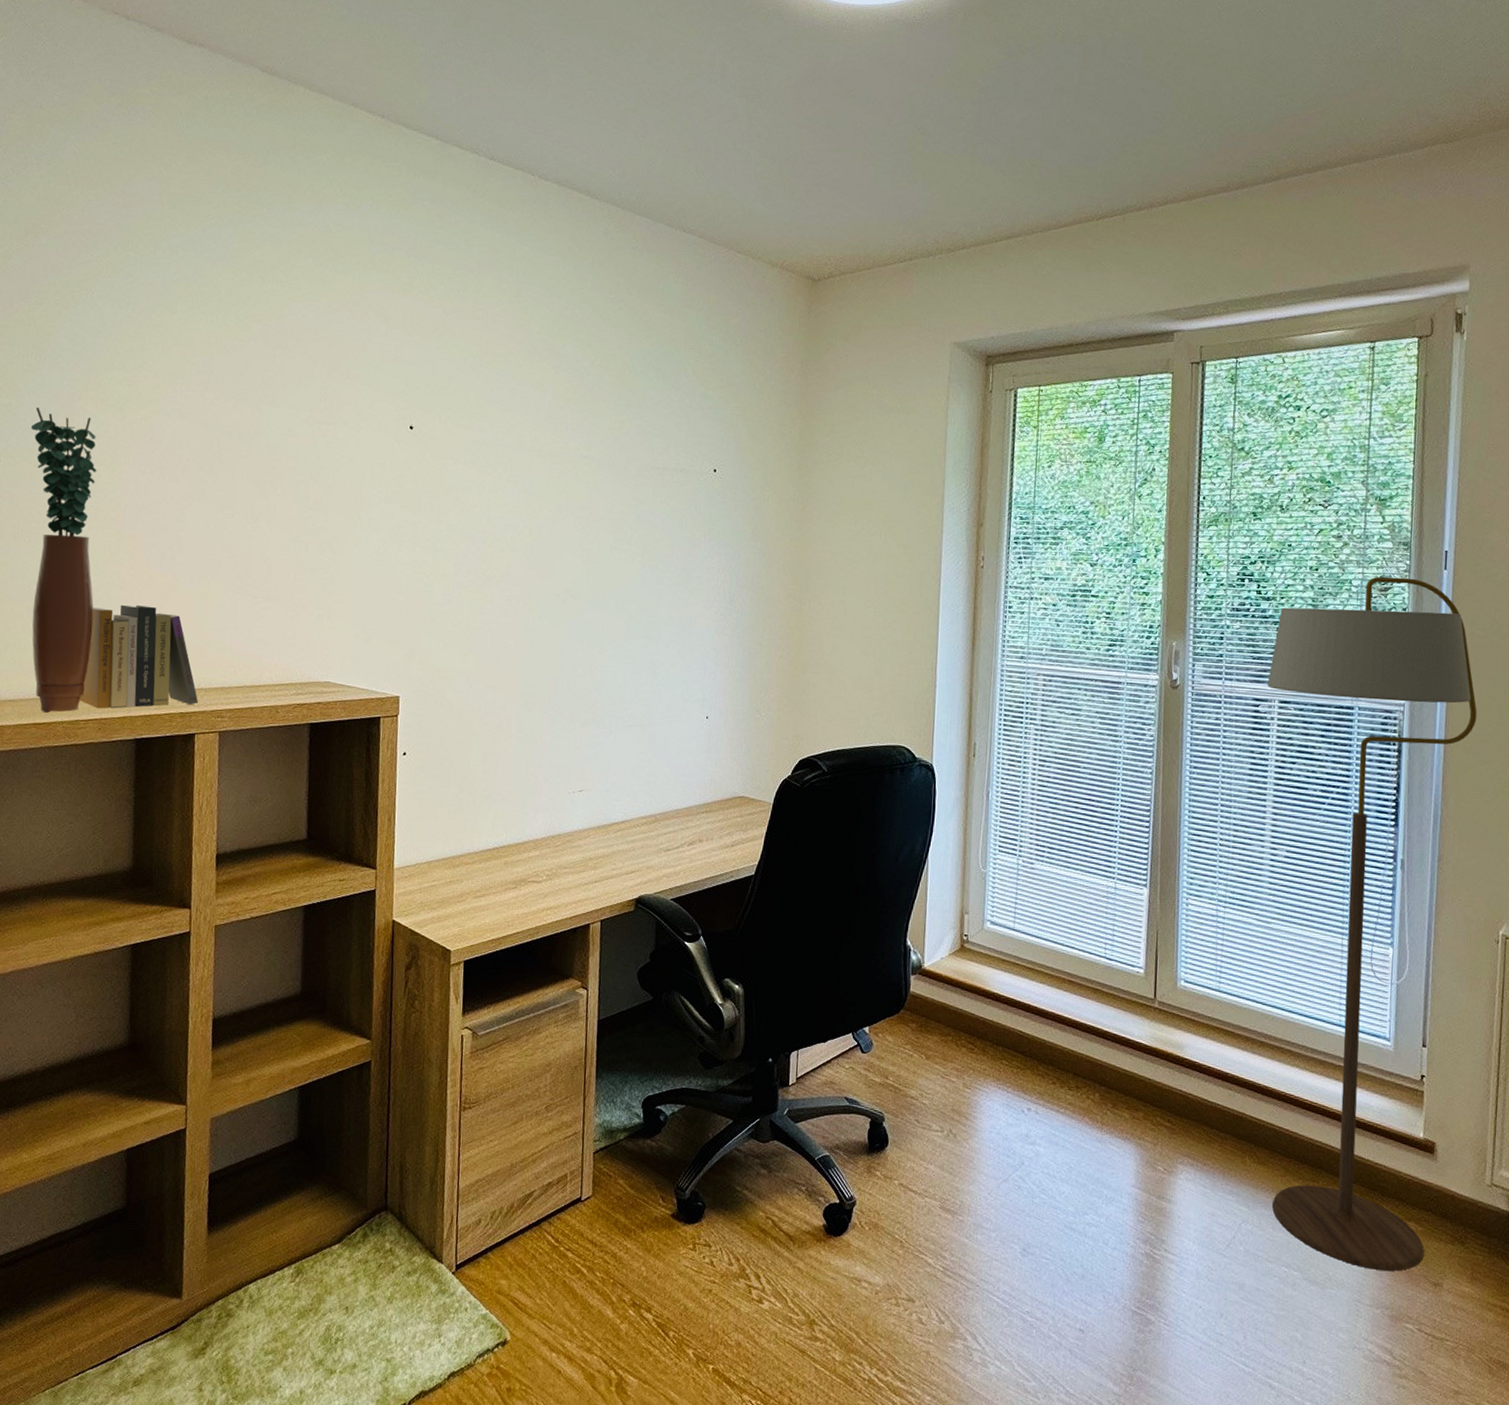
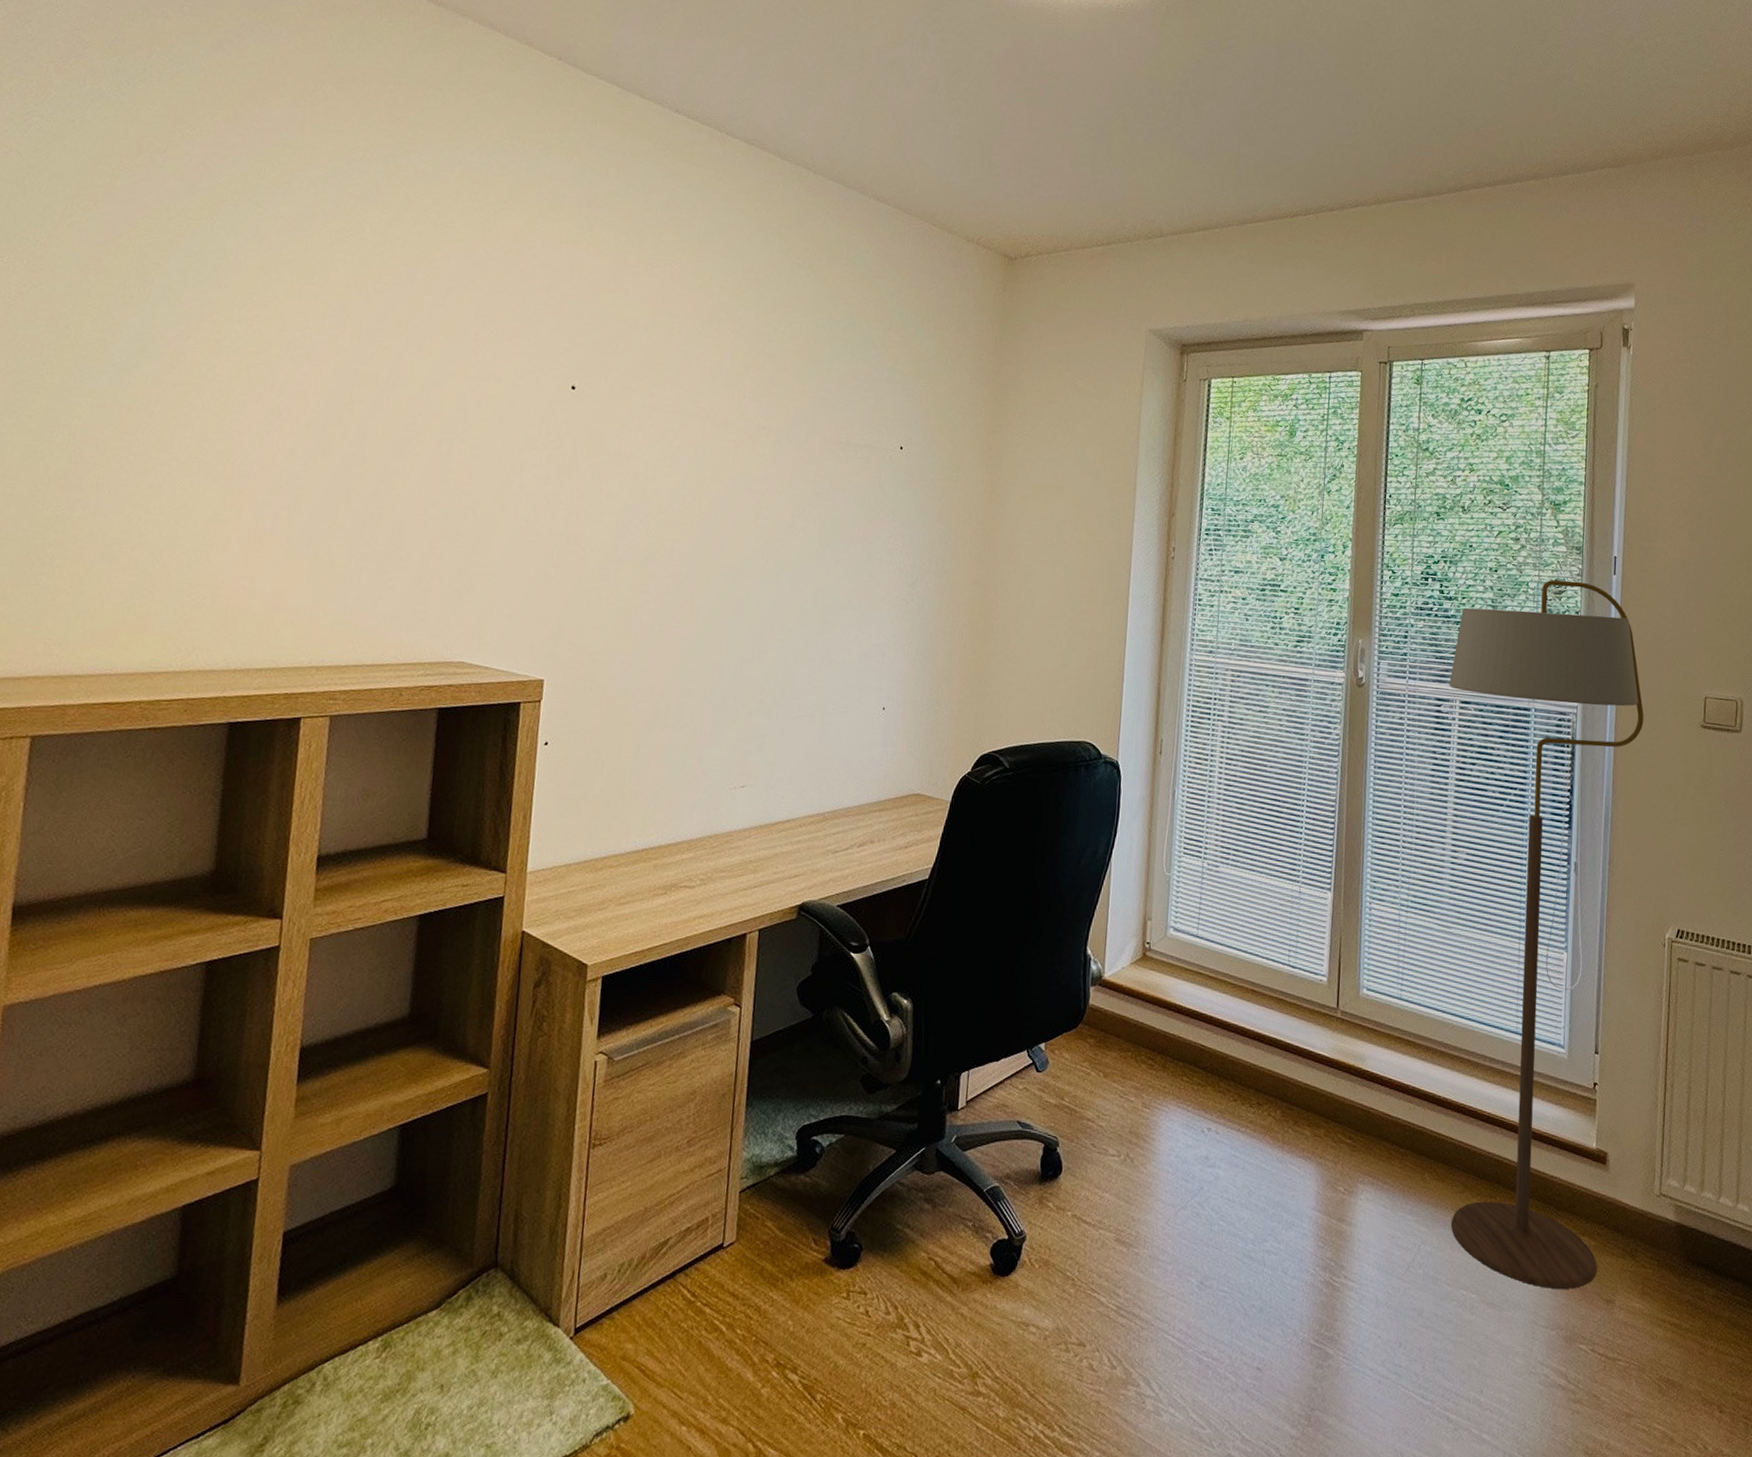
vase: present [30,407,97,713] -> none [108,343,206,691]
books: present [79,604,198,709] -> none [163,569,308,688]

